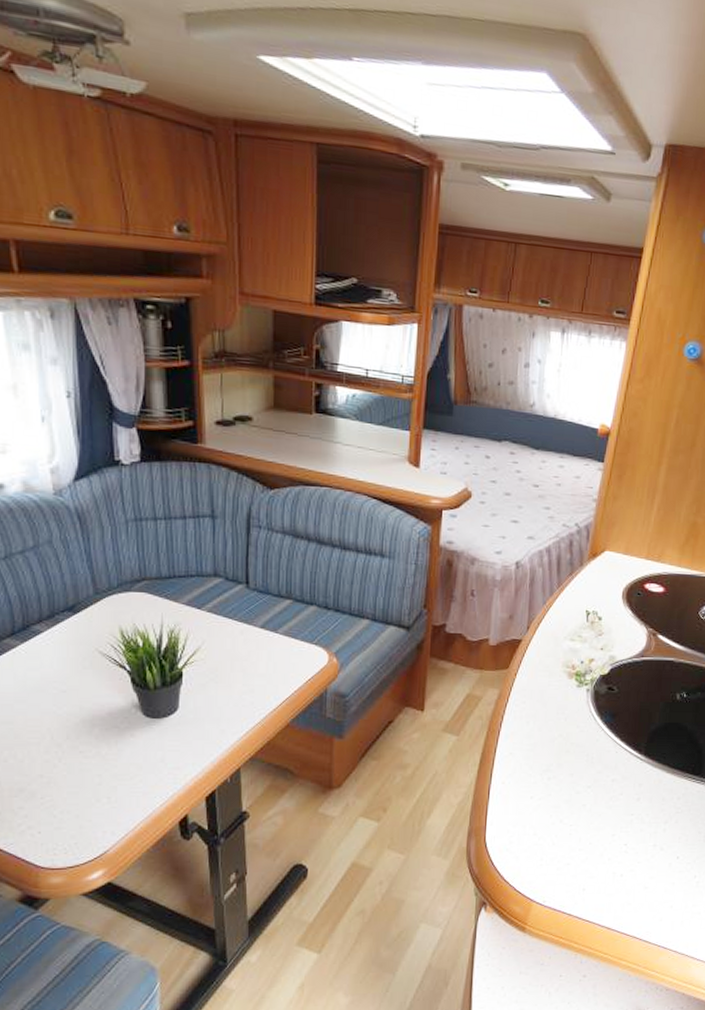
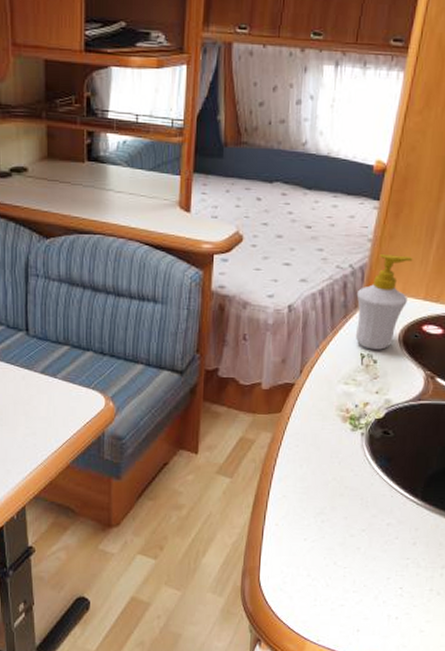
soap bottle: none [580,513,636,607] -> present [355,253,413,350]

